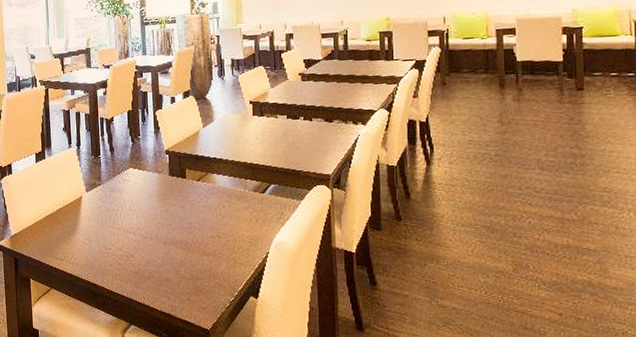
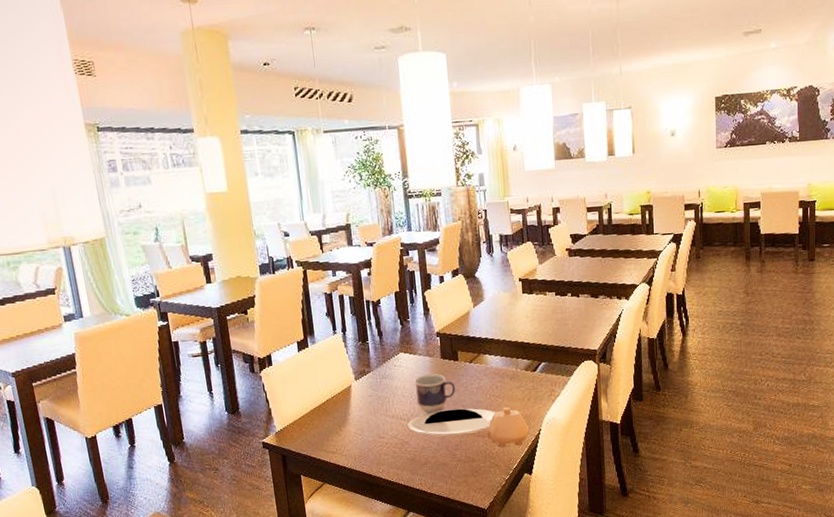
plate: none [133,225,223,252] -> present [407,407,496,436]
cup: none [142,190,182,227] -> present [414,374,455,413]
sugar bowl: none [213,228,257,268] -> present [487,407,530,448]

